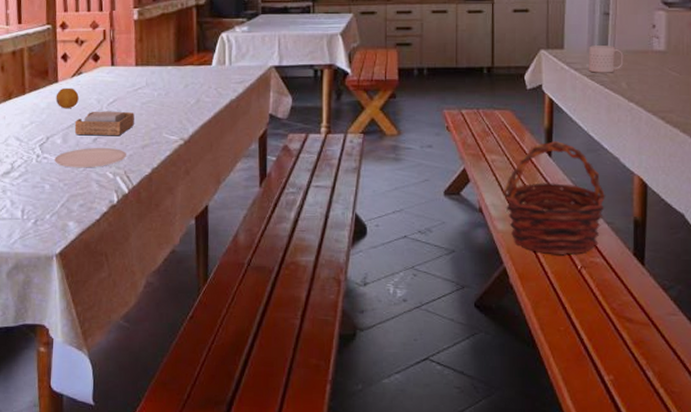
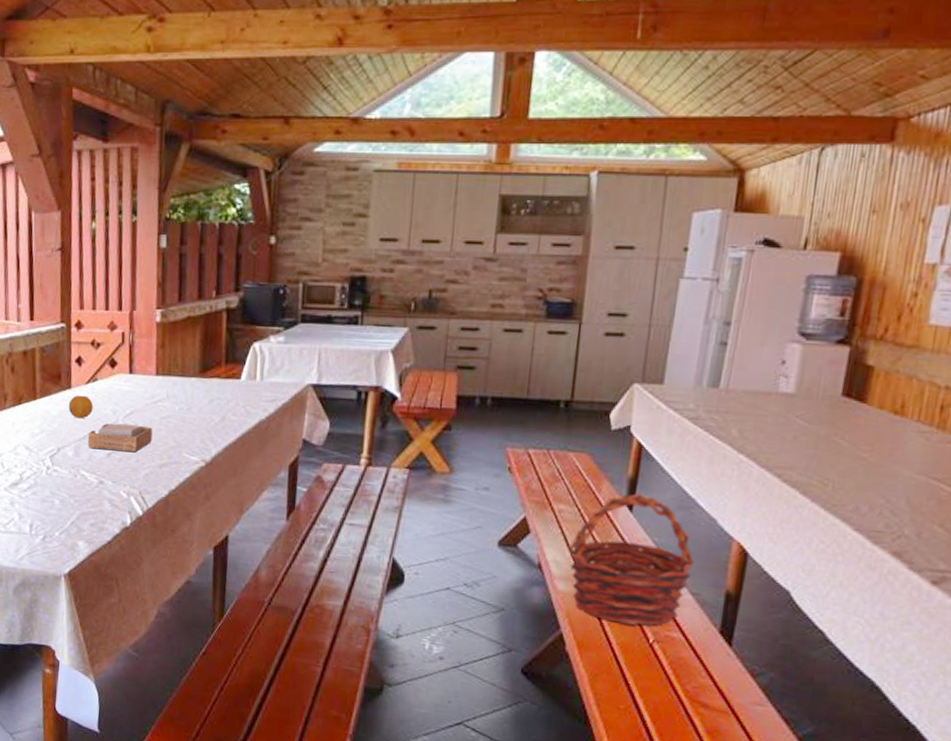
plate: present [54,147,127,168] -> none [64,463,143,485]
mug: present [588,45,624,73] -> none [691,382,739,417]

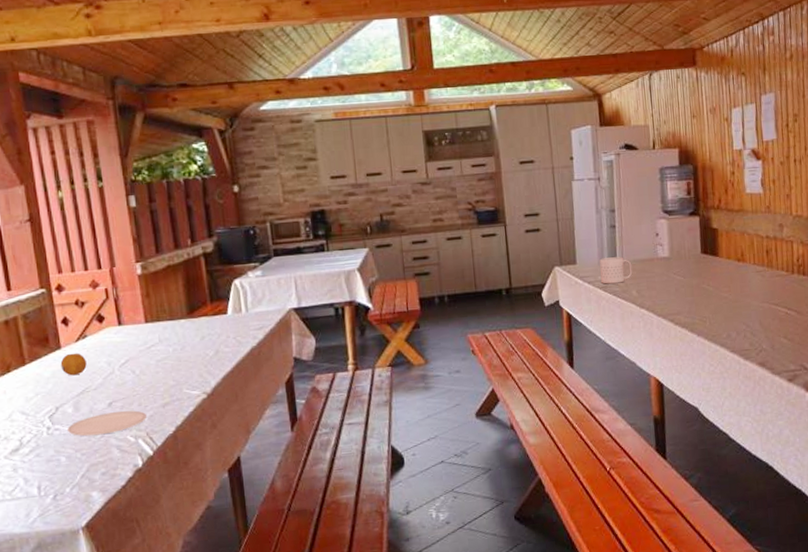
plate: none [64,463,143,485] -> present [66,410,148,437]
napkin holder: present [87,423,153,453] -> none [85,371,151,402]
basket: present [568,493,695,626] -> none [531,353,627,461]
mug: none [691,382,739,417] -> present [600,257,633,284]

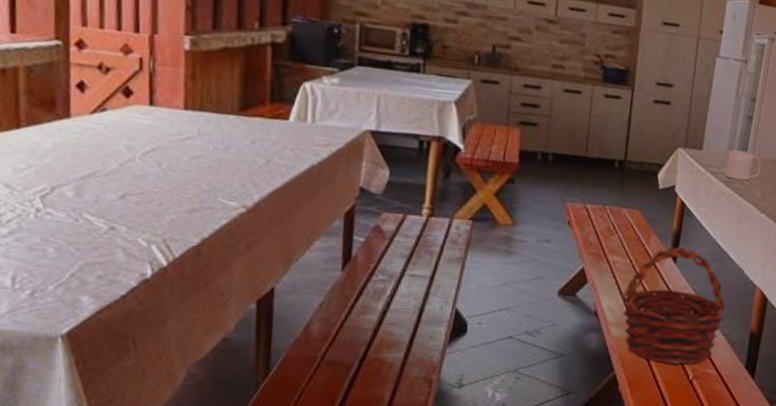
fruit: present [60,353,87,376] -> none [66,125,101,154]
plate: present [66,410,148,437] -> none [61,206,168,232]
basket: none [531,353,627,461] -> present [621,247,726,365]

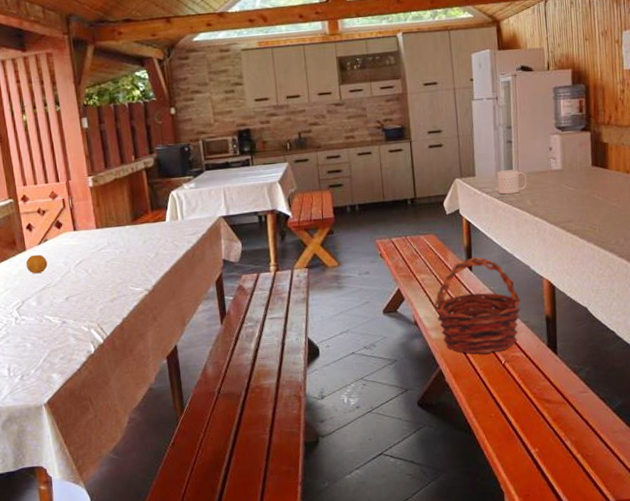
fruit: none [66,125,101,154] -> present [26,254,48,274]

